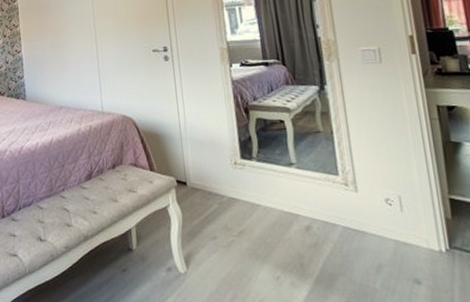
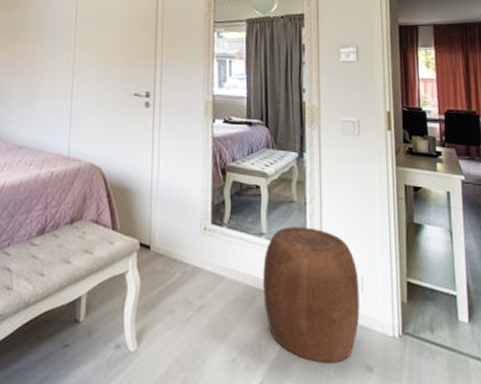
stool: none [296,154,402,278] -> present [263,227,360,363]

